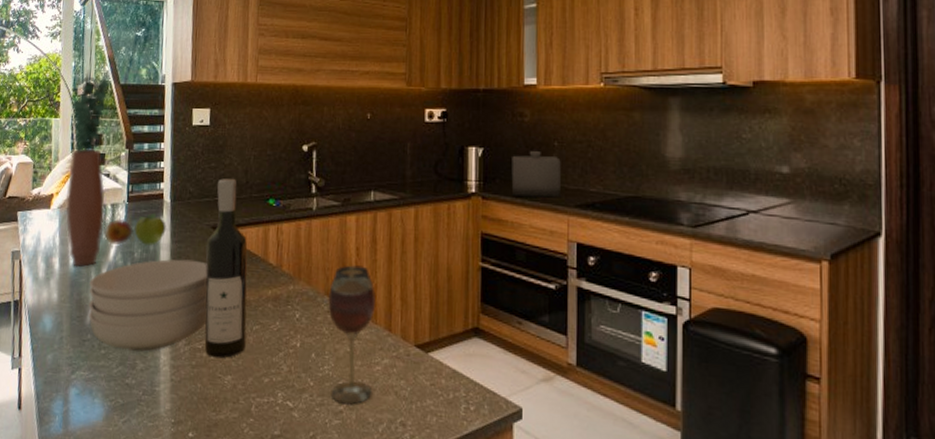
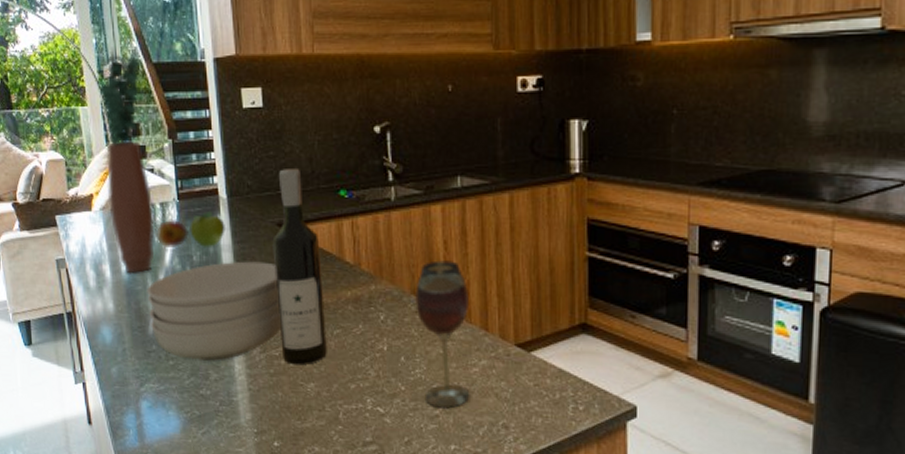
canister: present [511,150,562,198] -> none [622,120,682,176]

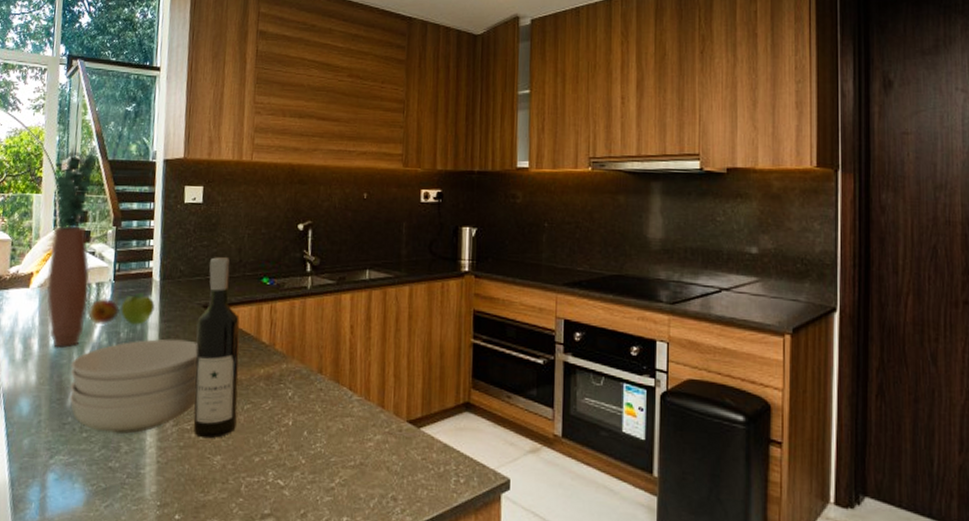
wineglass: present [415,260,470,408] -> none [321,343,370,480]

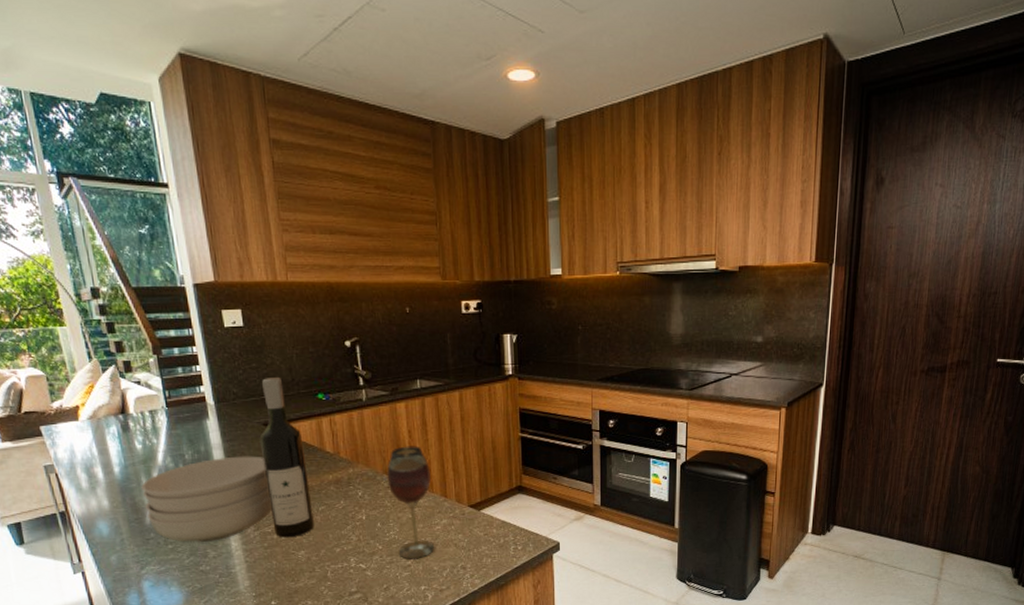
vase: present [46,144,97,348] -> none [79,272,147,474]
fruit: present [87,297,121,326] -> none [145,424,180,450]
fruit: present [121,292,155,325] -> none [180,416,215,447]
wineglass: none [321,343,370,480] -> present [386,446,434,558]

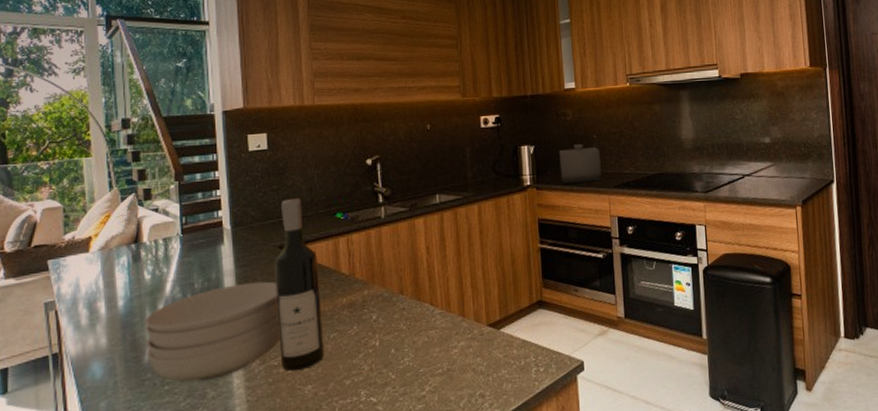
wineglass: present [386,446,434,558] -> none [403,262,451,388]
canister: none [543,334,586,375] -> present [559,143,603,184]

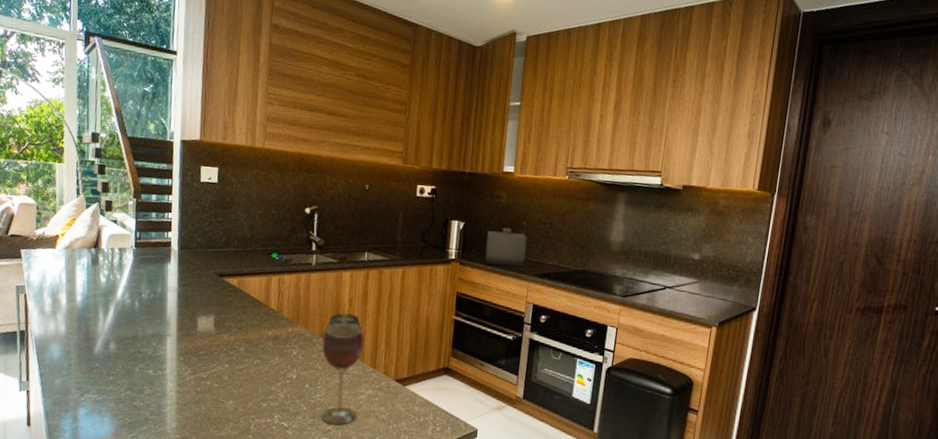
bowl: present [144,281,281,382] -> none [96,300,213,379]
bottle: present [274,198,324,371] -> none [209,232,251,386]
wineglass: none [403,262,451,388] -> present [322,313,364,425]

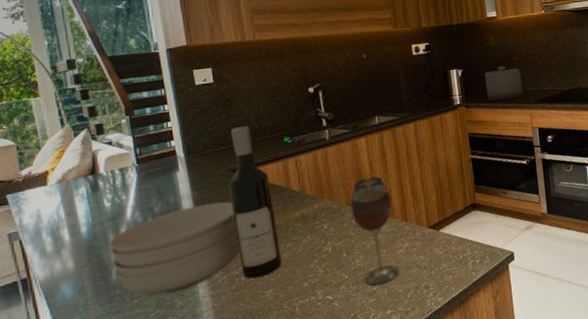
bowl: none [96,300,213,379] -> present [108,201,241,295]
bottle: none [209,232,251,386] -> present [228,126,282,279]

